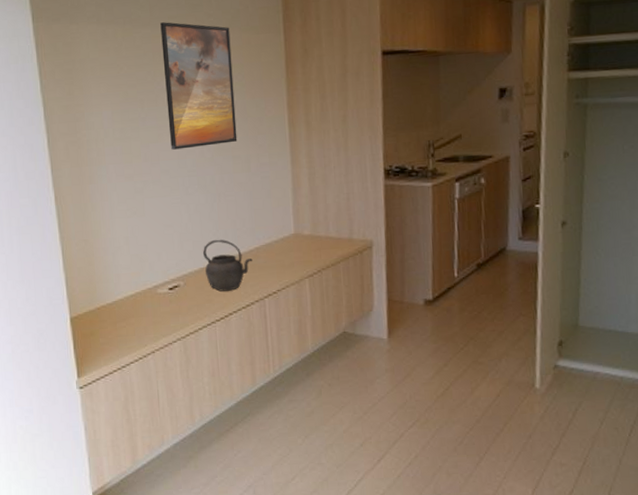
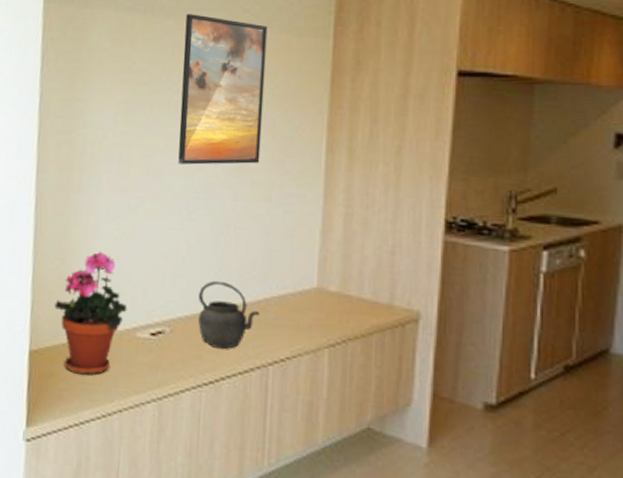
potted plant: none [85,229,147,330] -> present [54,251,128,375]

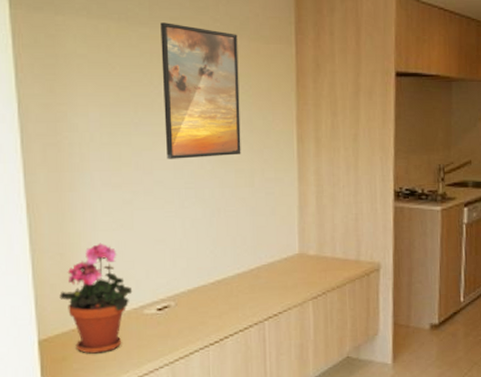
kettle: present [198,280,260,349] -> none [198,257,253,313]

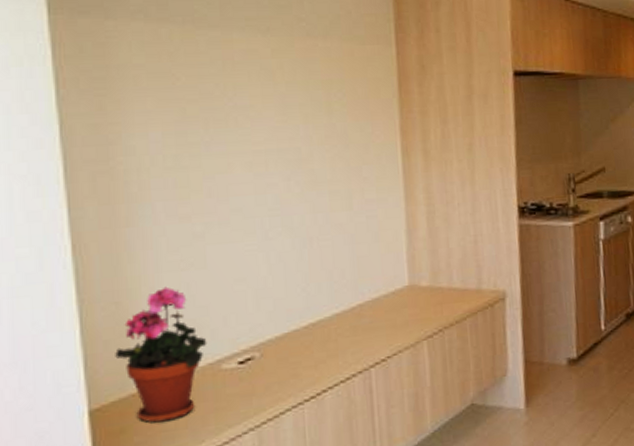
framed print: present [160,22,241,159] -> none [234,24,336,183]

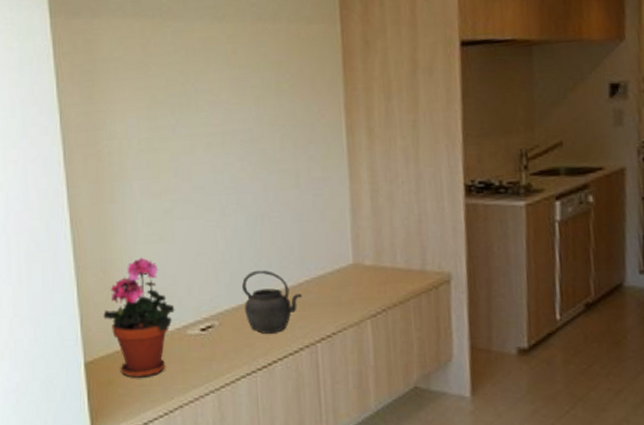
kettle: none [288,295,355,363] -> present [242,269,302,334]

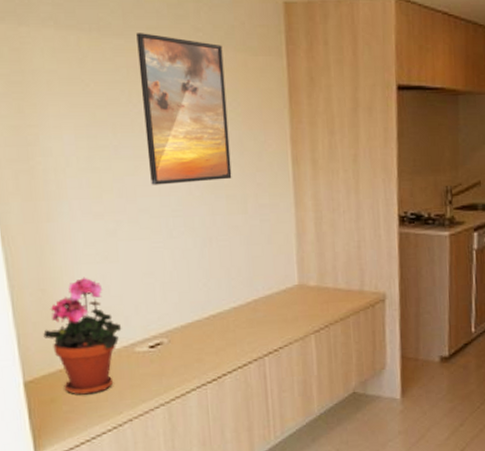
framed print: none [195,13,285,163] -> present [136,33,232,185]
kettle: present [242,269,302,334] -> none [191,289,250,350]

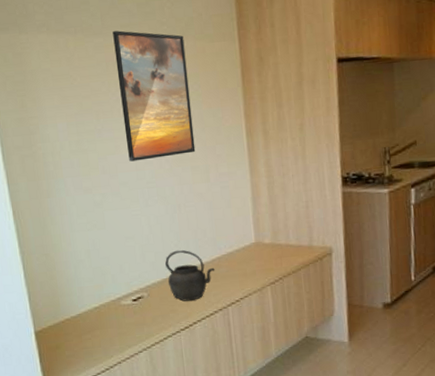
potted plant: present [43,277,122,395] -> none [48,242,110,342]
kettle: none [191,289,250,350] -> present [165,249,215,301]

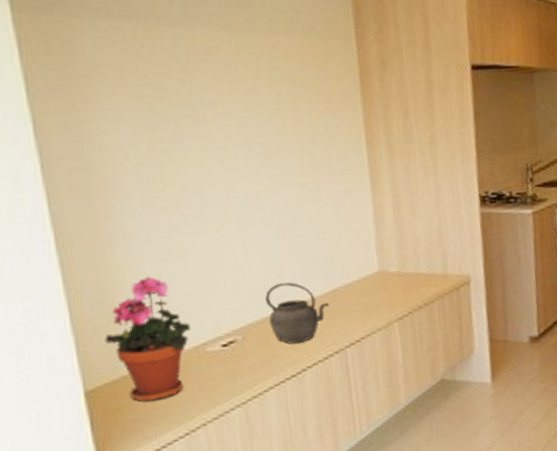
potted plant: none [48,242,110,342] -> present [105,276,192,402]
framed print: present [112,30,196,162] -> none [196,21,304,177]

